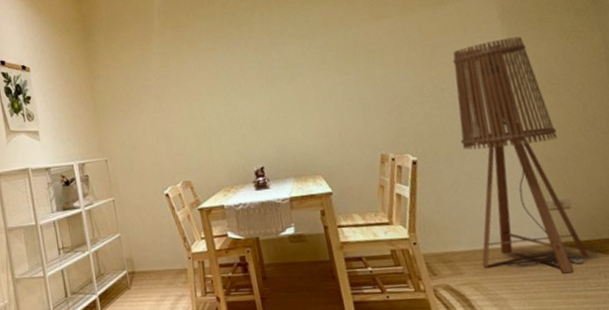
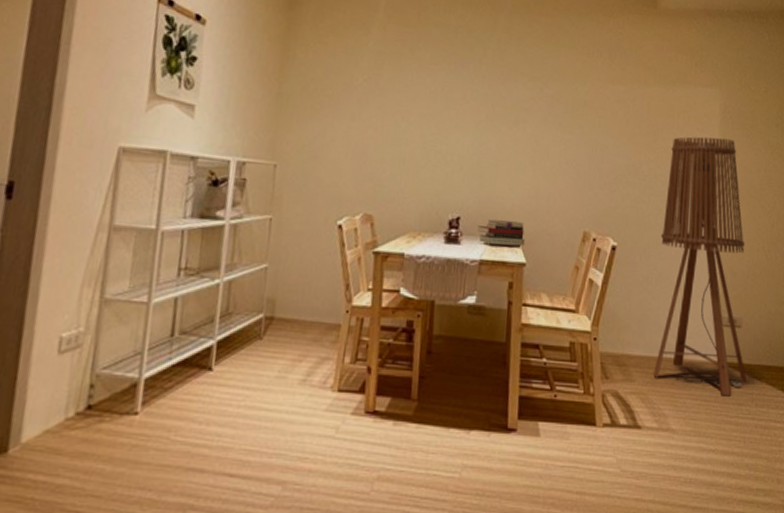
books: none [281,159,327,184] -> present [478,219,525,248]

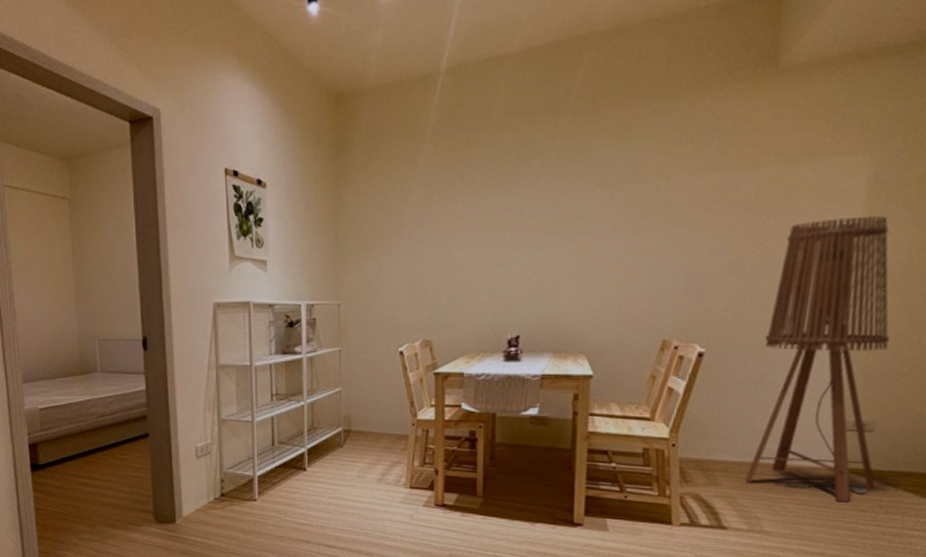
books: present [478,219,525,248] -> none [539,335,592,361]

